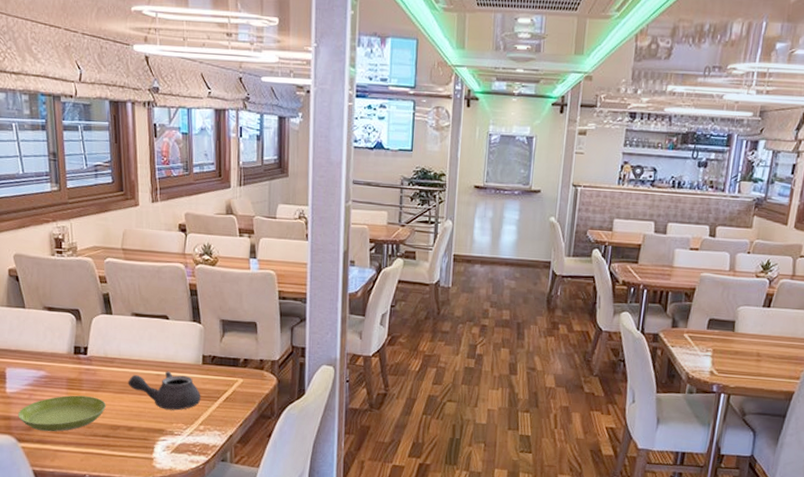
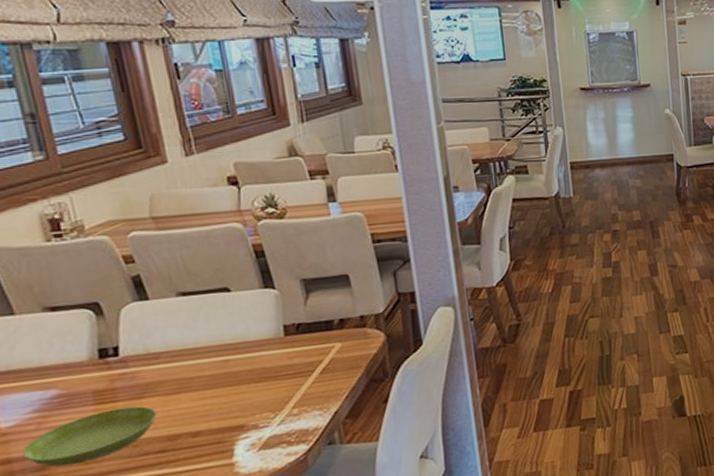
teapot: present [128,371,201,411] -> none [184,353,290,401]

